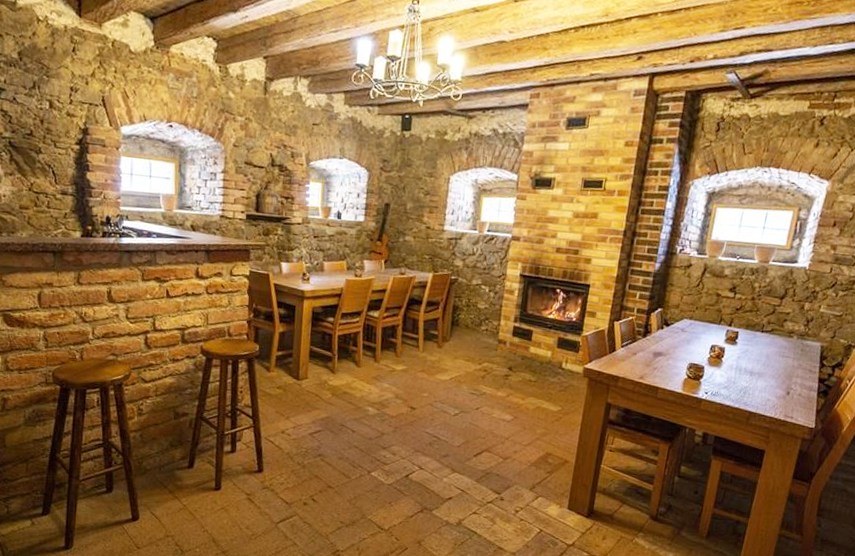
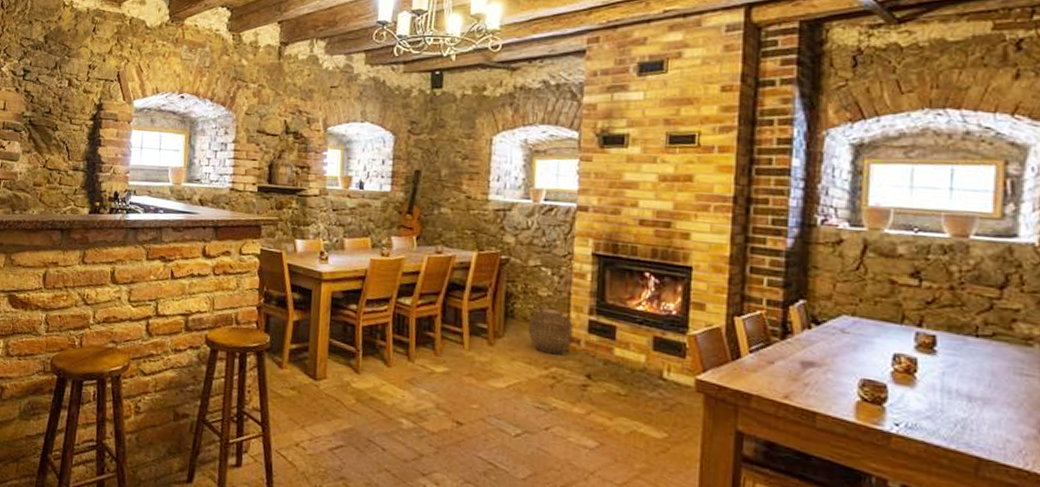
woven basket: none [468,317,503,354] -> present [528,307,574,355]

